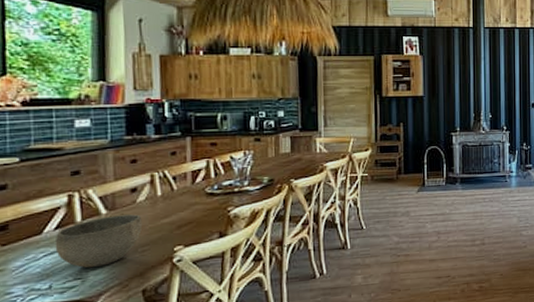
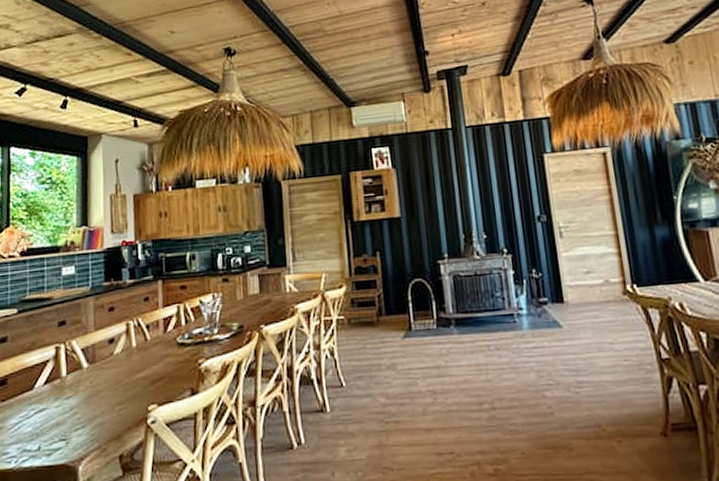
bowl: present [54,214,143,268] -> none [44,368,119,428]

